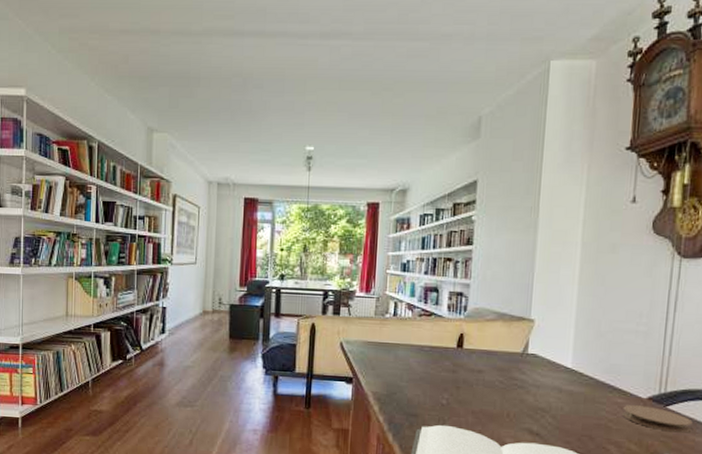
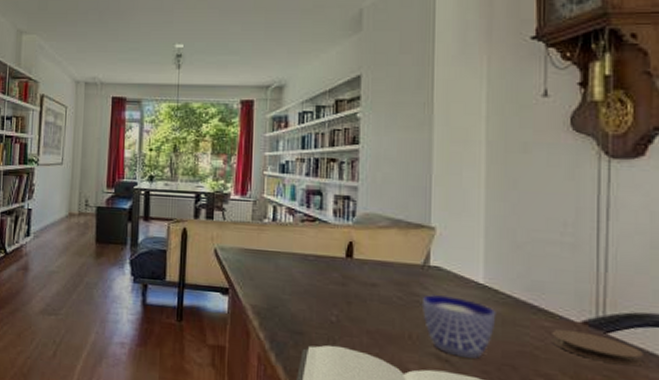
cup: none [519,377,580,431] -> present [421,293,496,359]

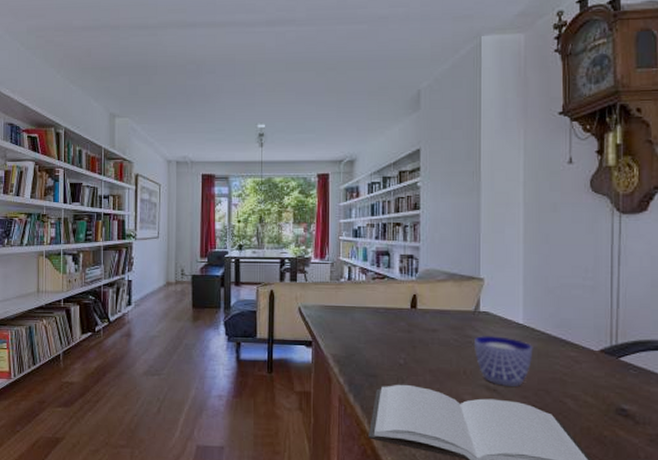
coaster: present [552,329,643,367] -> none [576,358,646,384]

